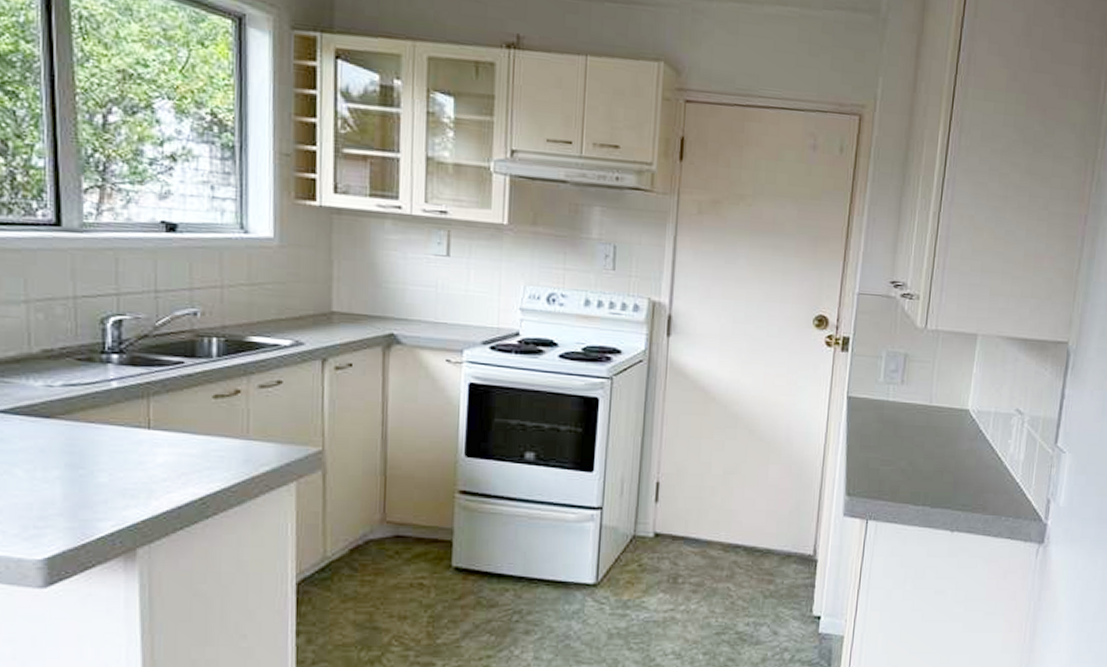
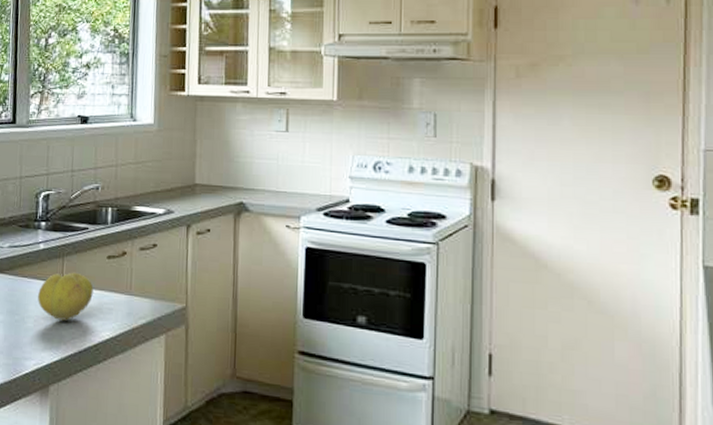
fruit: none [113,415,195,473] -> present [38,272,94,321]

